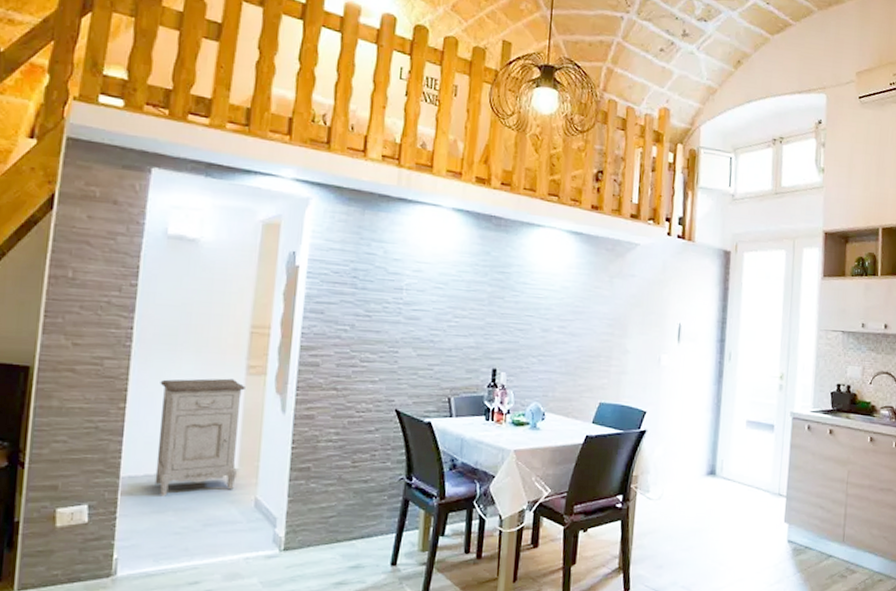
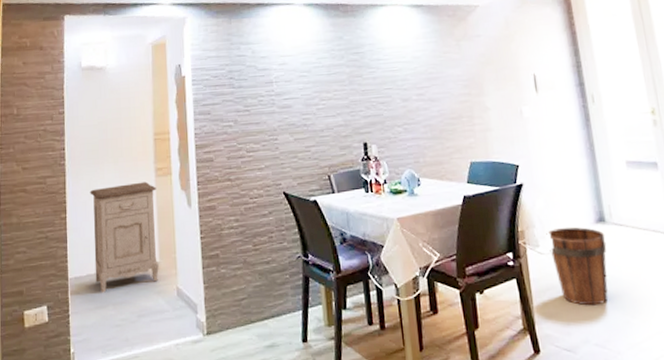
bucket: none [658,476,713,551] -> present [546,227,609,306]

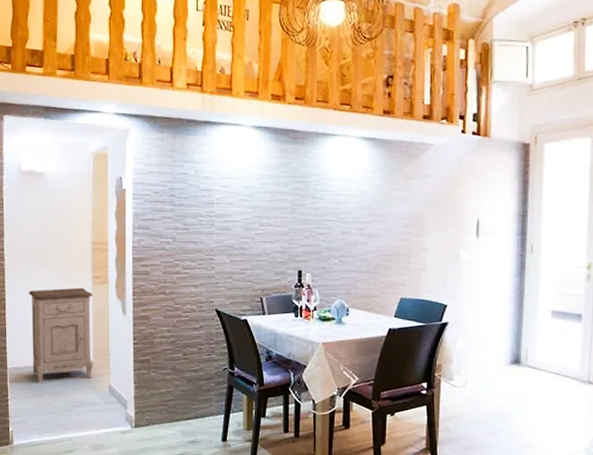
bucket: present [546,227,609,306] -> none [462,365,518,435]

